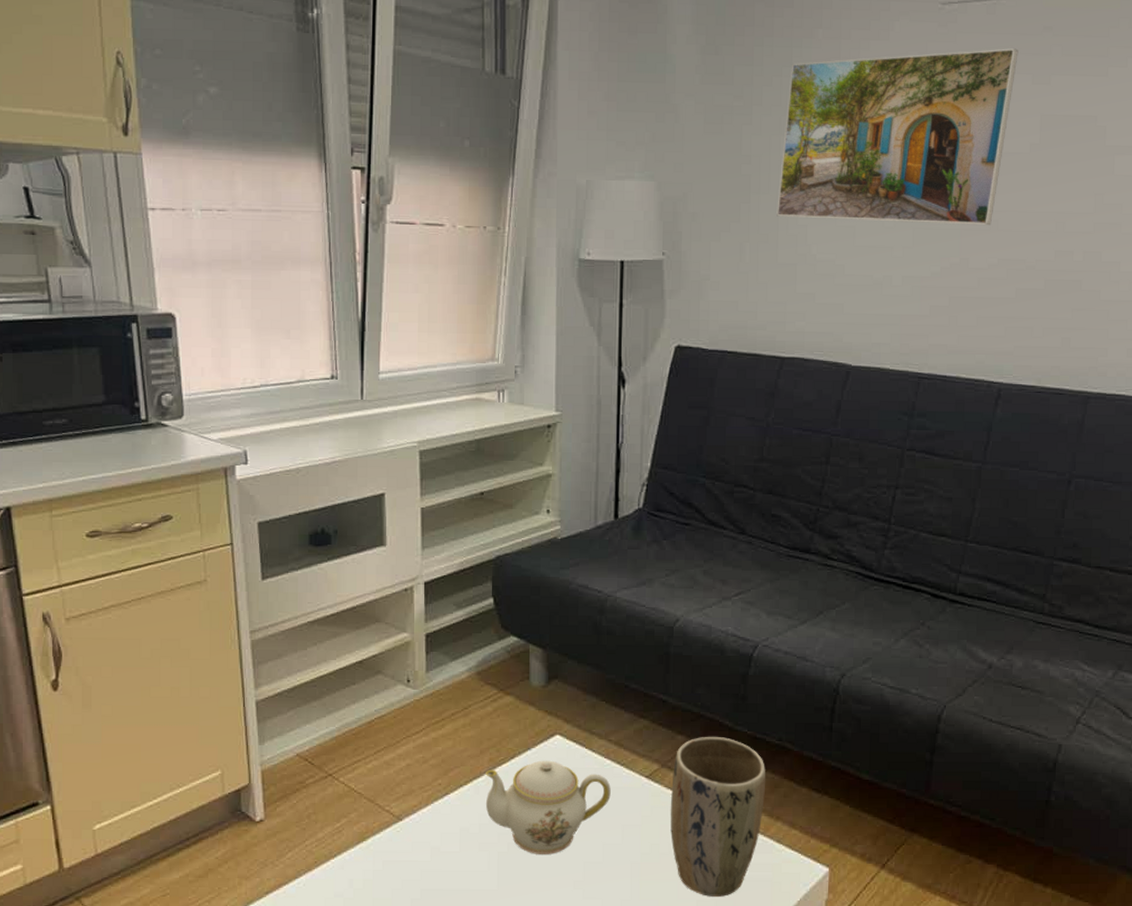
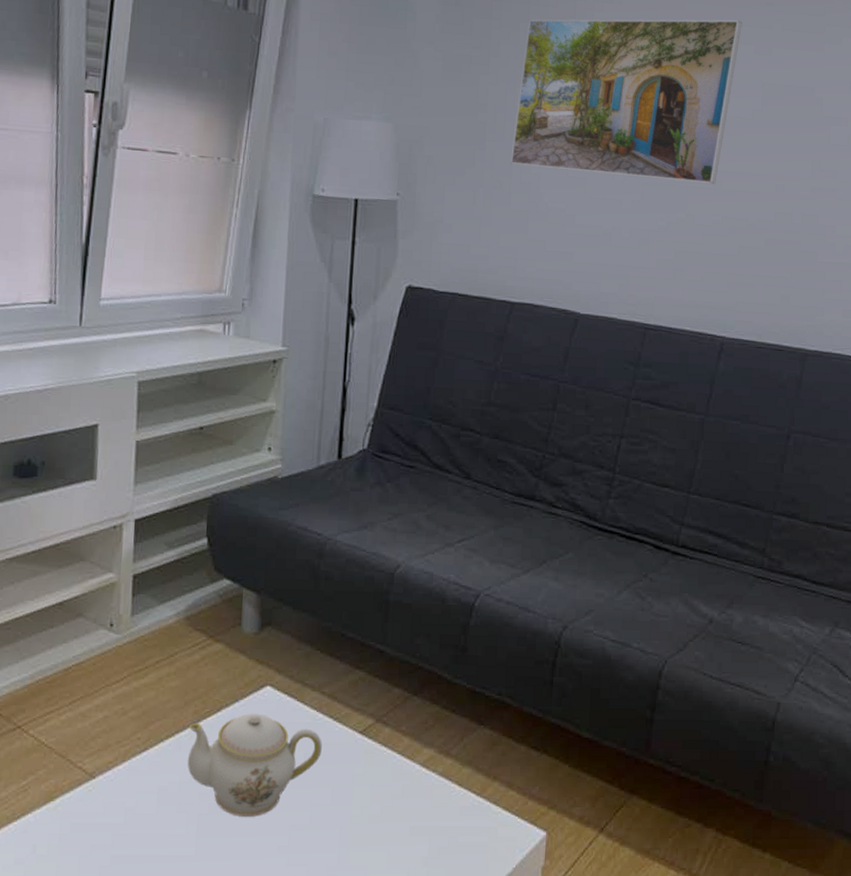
plant pot: present [670,736,766,897] -> none [383,689,485,863]

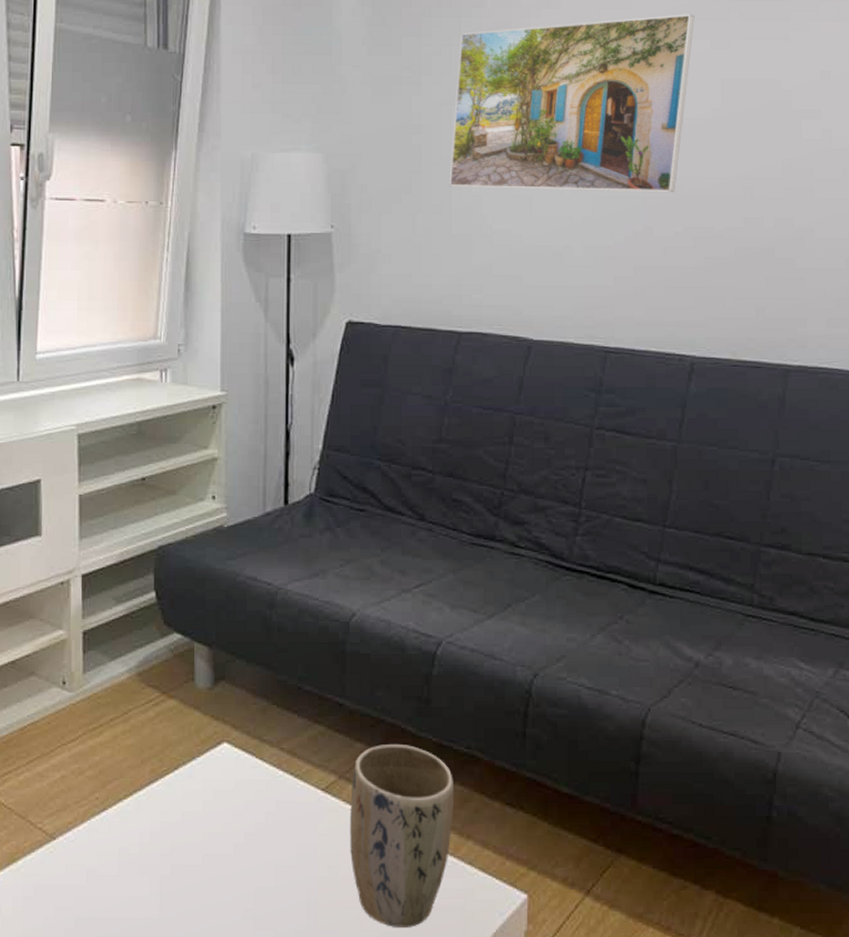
teapot: present [187,713,322,818] -> none [146,771,284,880]
plant pot: none [383,689,485,863] -> present [349,743,455,927]

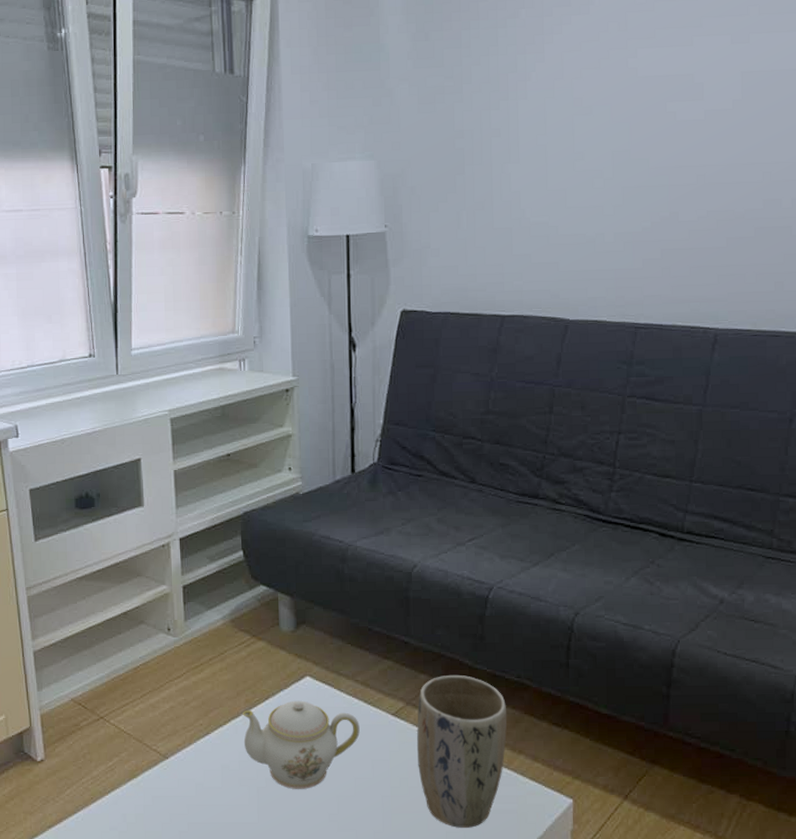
teapot: none [146,771,284,880] -> present [243,700,360,790]
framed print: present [449,14,695,193] -> none [490,12,716,185]

